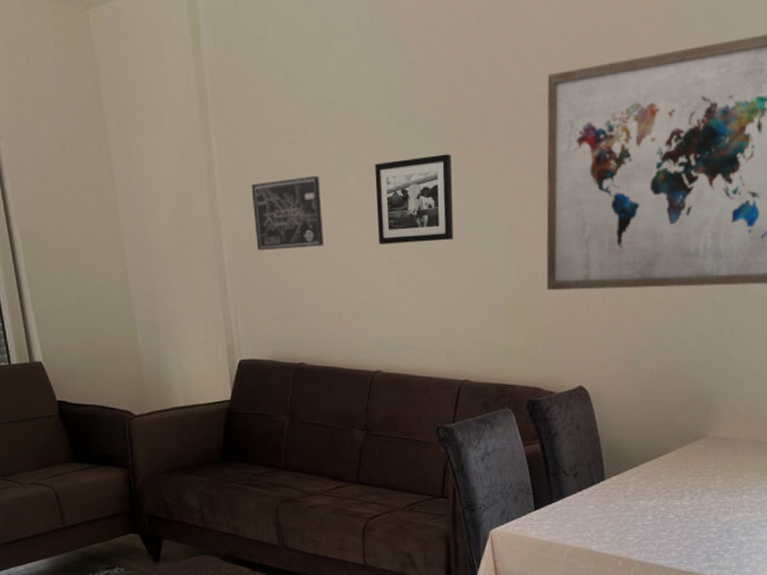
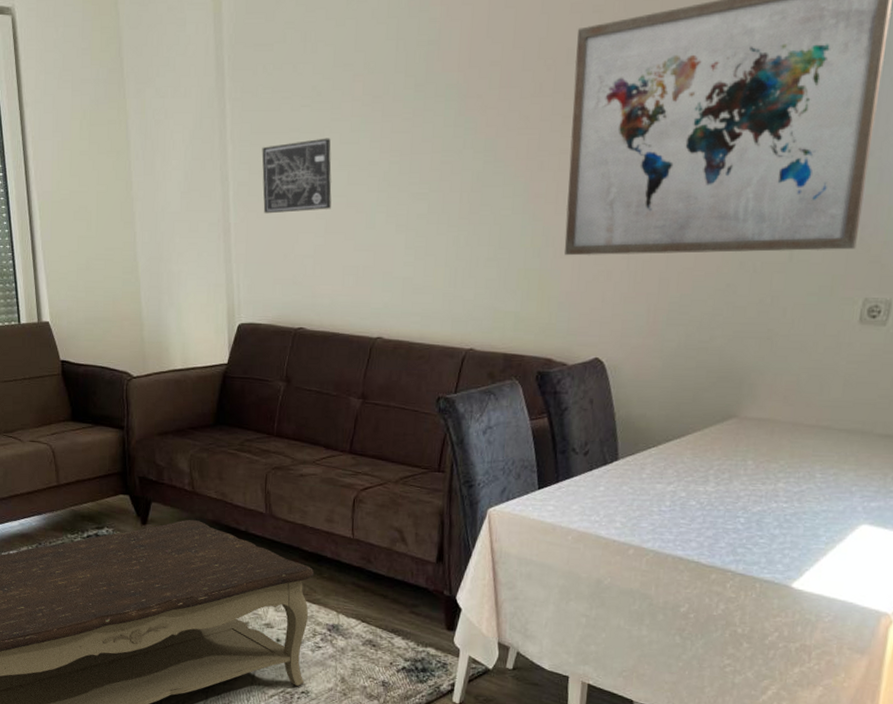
picture frame: present [375,154,453,244] -> none [387,114,469,207]

